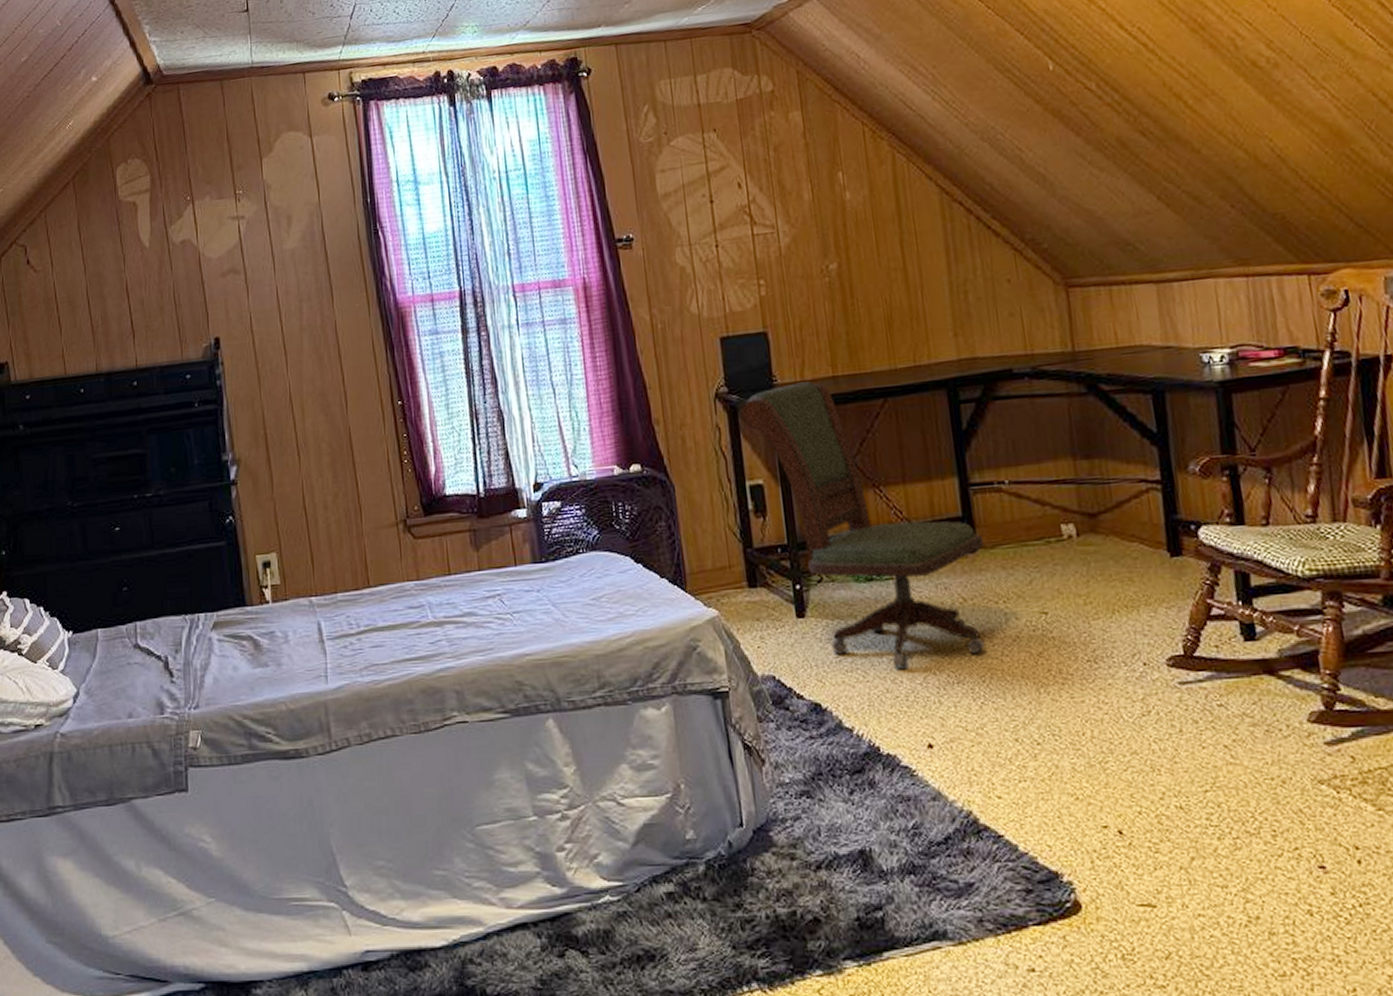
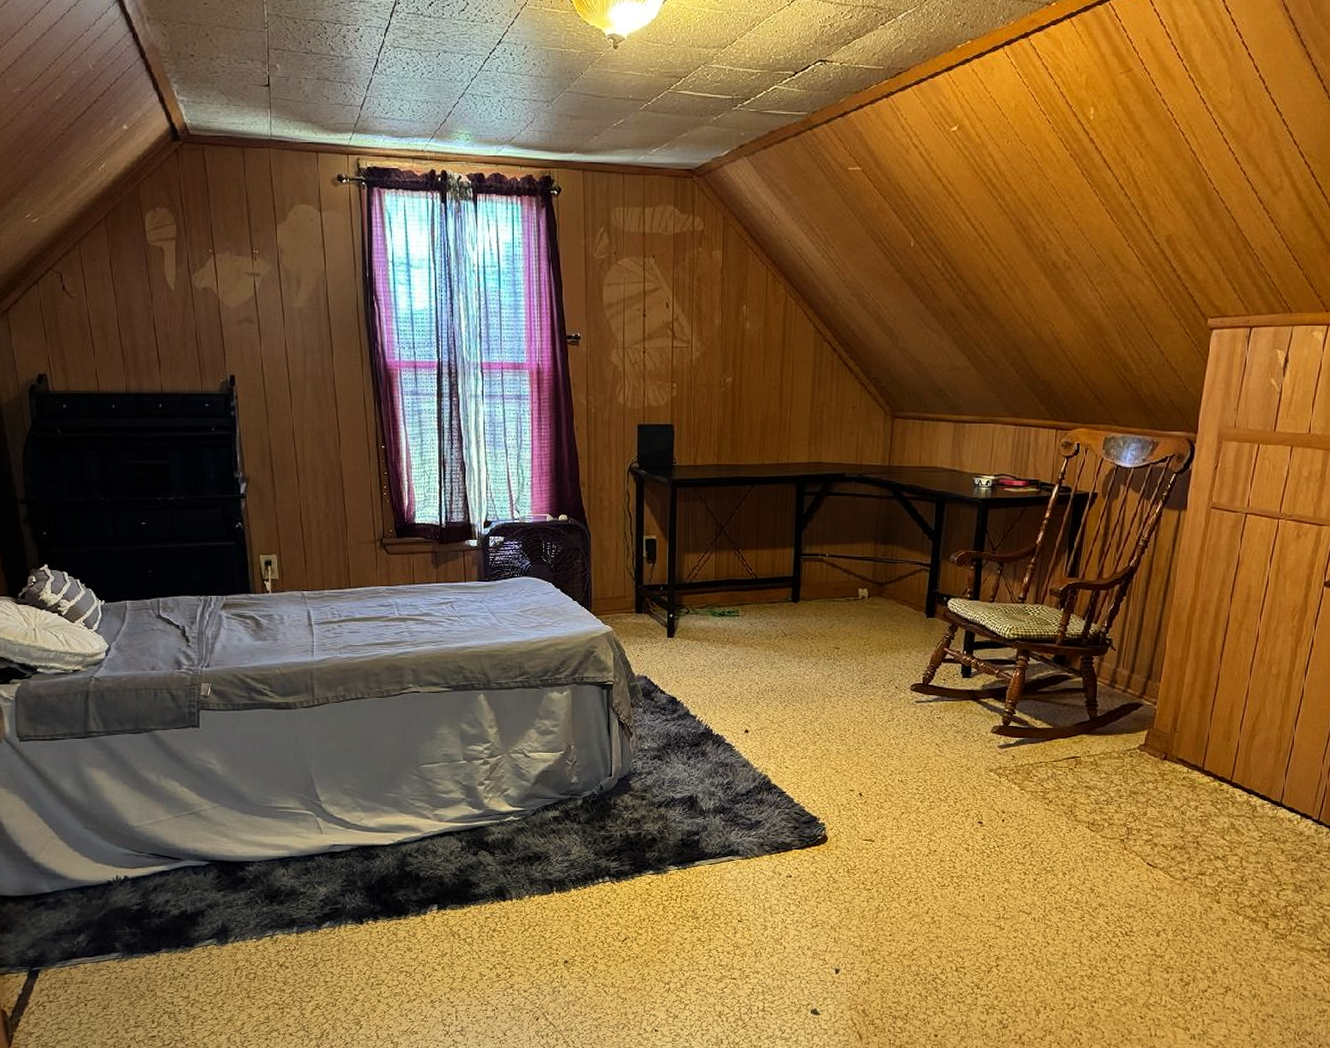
office chair: present [739,381,985,669] -> none [645,466,804,678]

